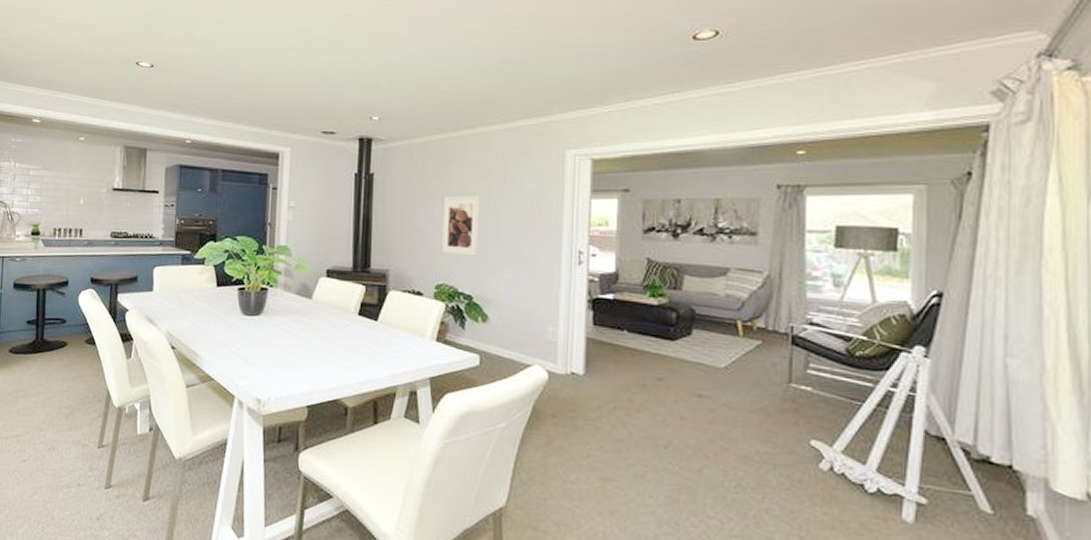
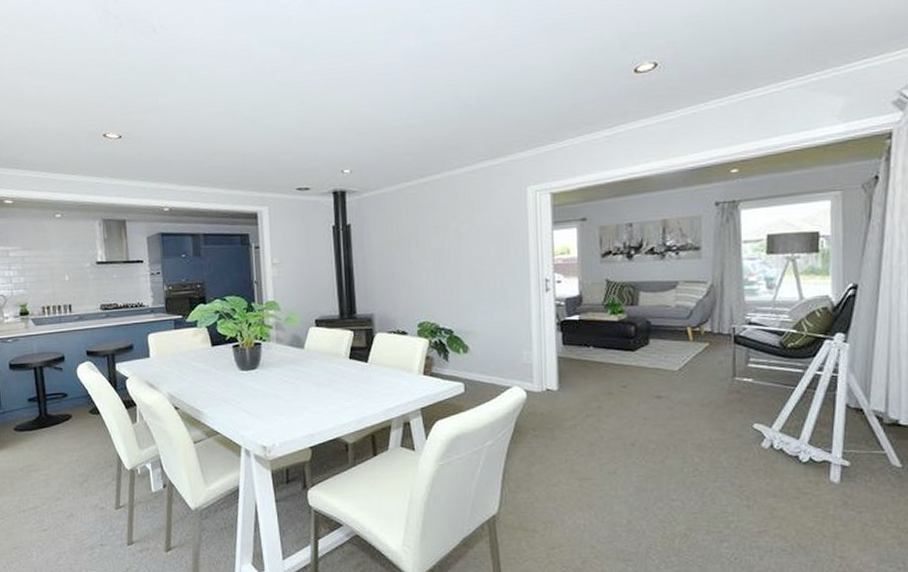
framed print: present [441,196,480,256] -> none [418,237,455,294]

